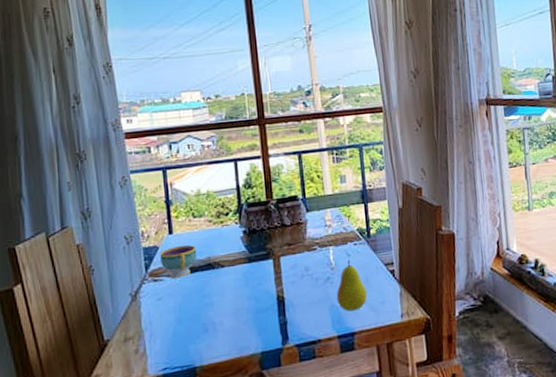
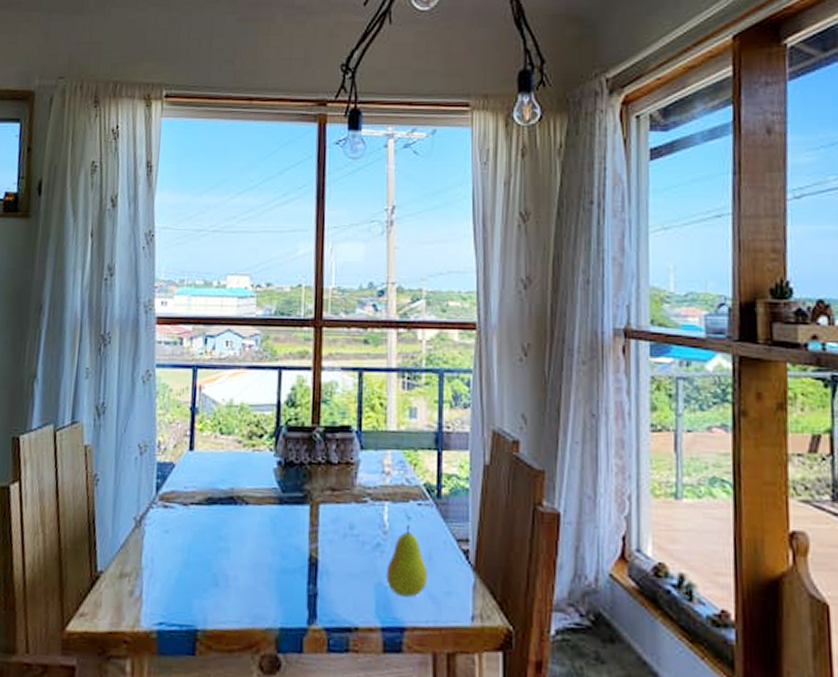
teacup: present [160,245,197,278] -> none [175,467,219,508]

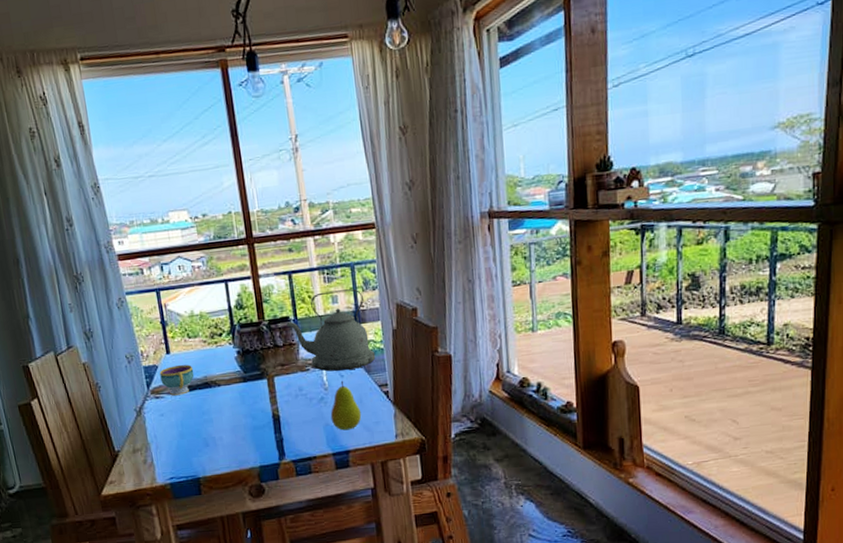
teacup: none [175,467,219,508] -> present [159,365,195,396]
kettle: none [347,401,457,511] -> present [286,289,376,372]

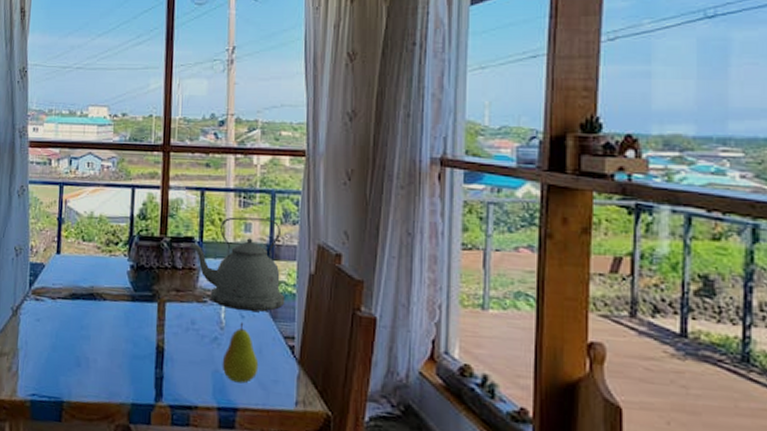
teacup: present [159,365,195,396] -> none [45,268,81,302]

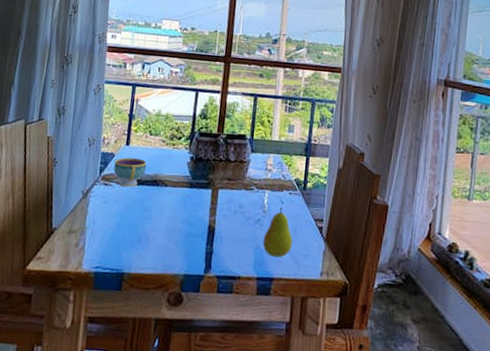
teacup: none [45,268,81,302] -> present [113,157,147,187]
kettle: present [190,217,285,312] -> none [242,119,318,199]

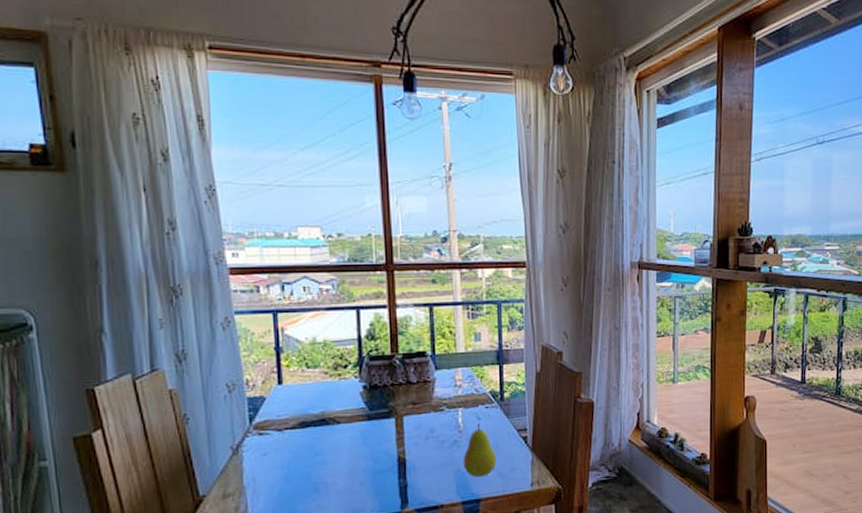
teacup: present [113,157,147,187] -> none [267,398,310,433]

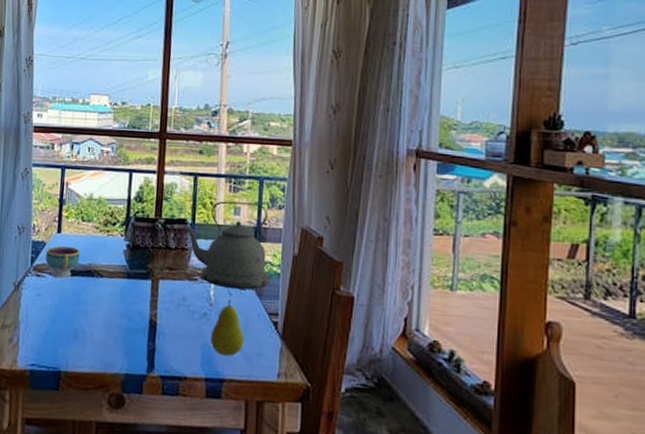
teacup: none [267,398,310,433] -> present [45,246,80,278]
kettle: none [423,327,517,413] -> present [183,201,271,290]

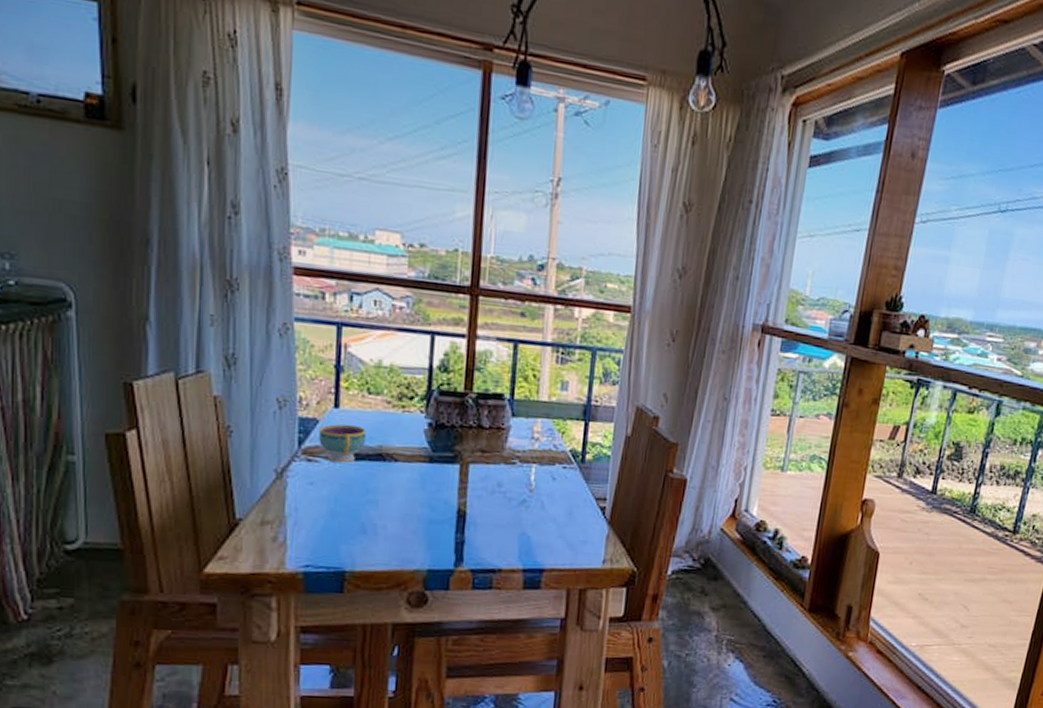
kettle: present [183,201,271,290] -> none [499,373,600,474]
fruit: present [210,299,245,356] -> none [529,484,568,545]

